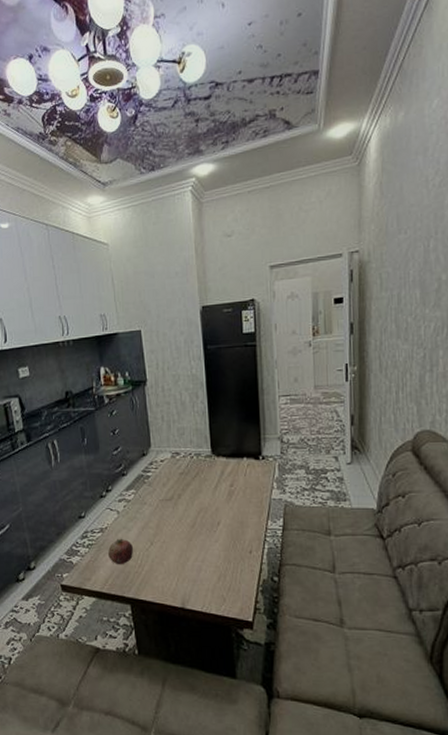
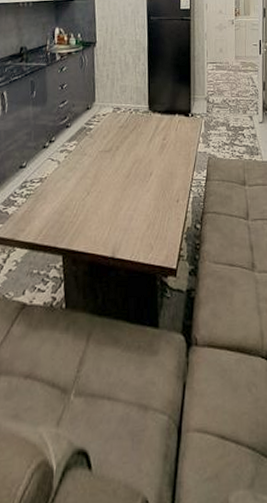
fruit: present [108,538,134,564] -> none [45,188,71,214]

